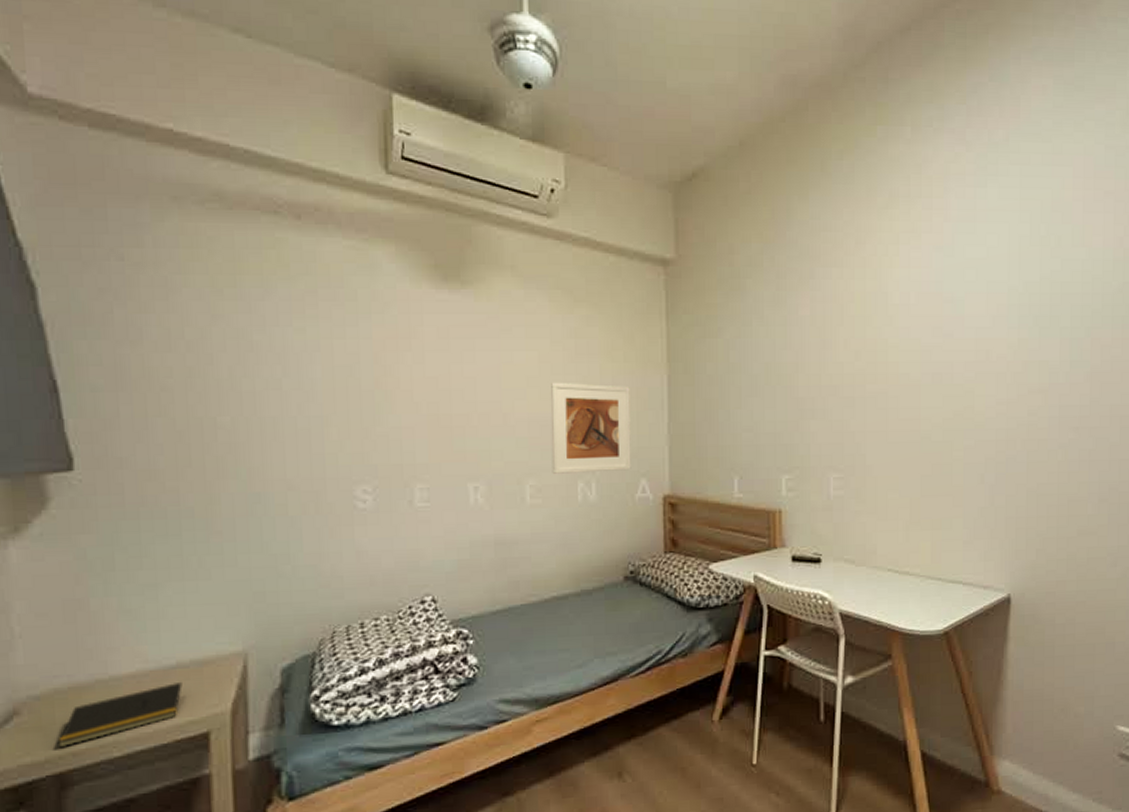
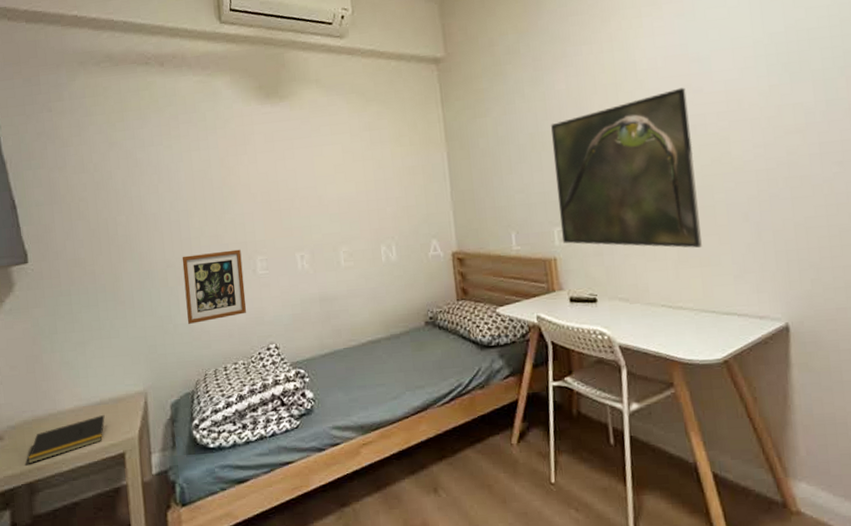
picture frame: none [310,473,397,566] -> present [182,249,247,324]
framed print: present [550,382,631,474] -> none [353,164,424,241]
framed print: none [789,329,937,508] -> present [550,87,702,248]

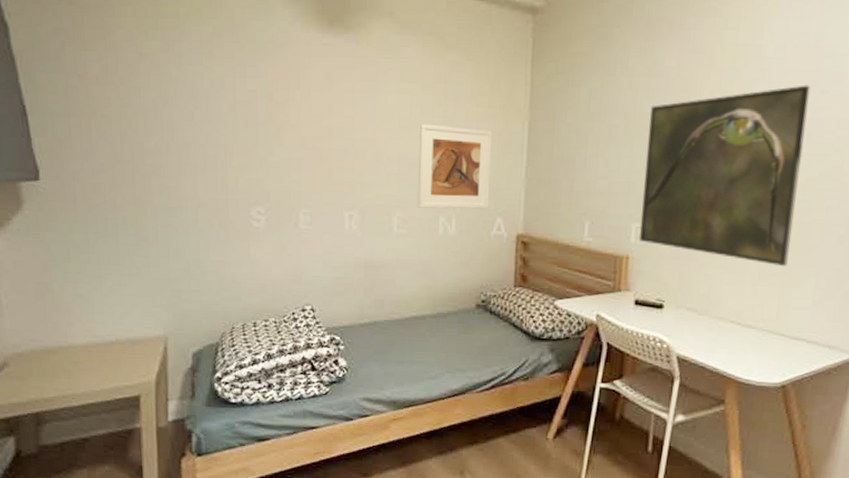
notepad: present [27,415,105,464] -> none [34,355,120,395]
picture frame: present [182,249,247,324] -> none [215,197,284,273]
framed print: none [353,164,424,241] -> present [417,123,492,209]

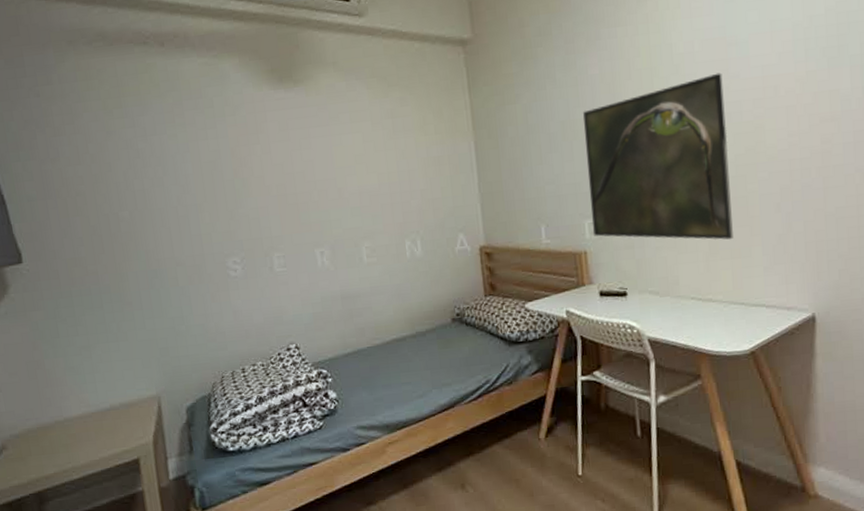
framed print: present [417,123,492,209] -> none [375,155,450,236]

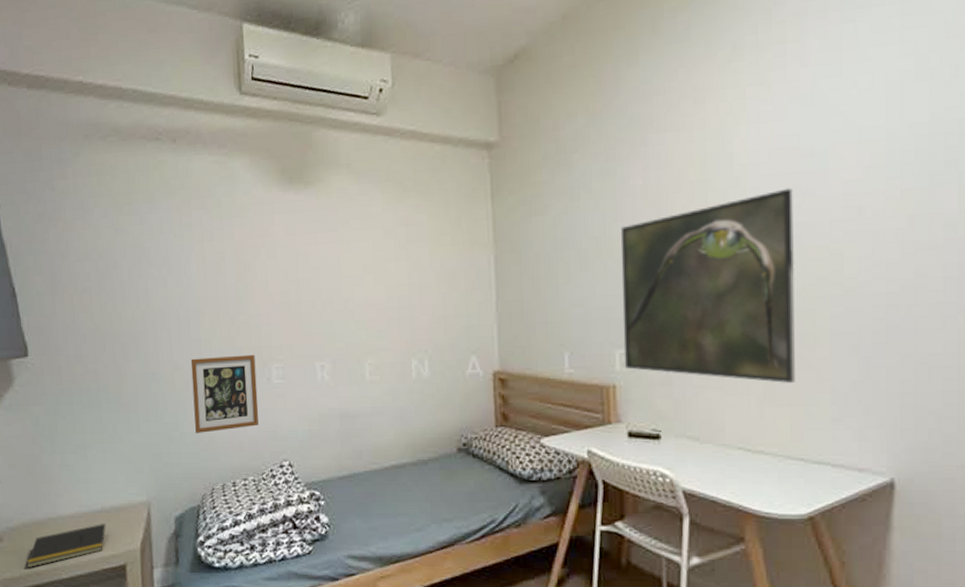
notepad: none [34,421,116,473] -> present [26,524,106,568]
picture frame: none [192,246,264,325] -> present [190,354,259,433]

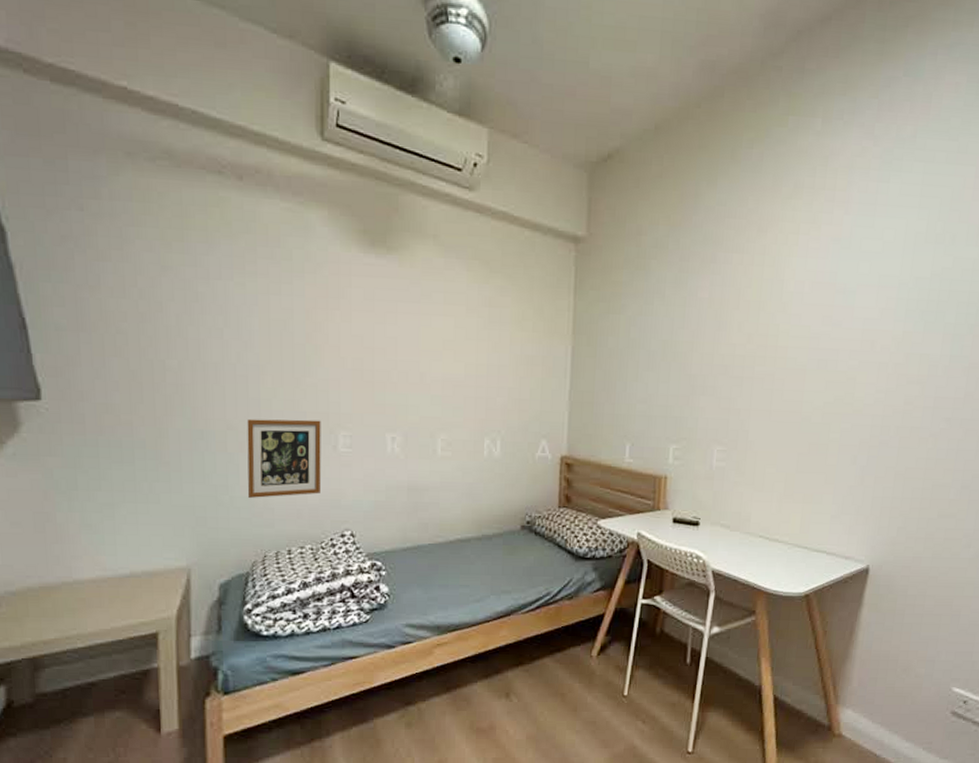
notepad: present [26,524,106,568] -> none [31,589,135,637]
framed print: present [620,188,796,383] -> none [676,318,826,484]

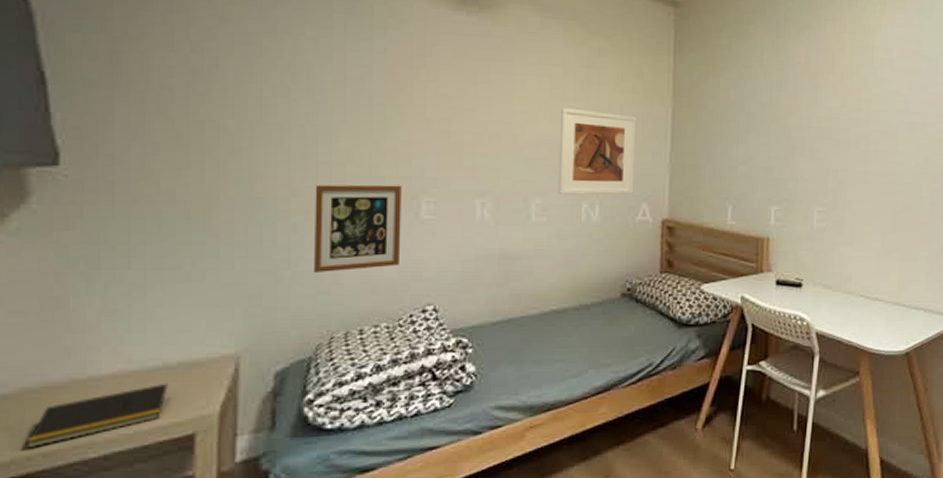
notepad: none [31,589,135,637] -> present [26,384,168,449]
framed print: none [462,346,537,431] -> present [558,107,636,195]

